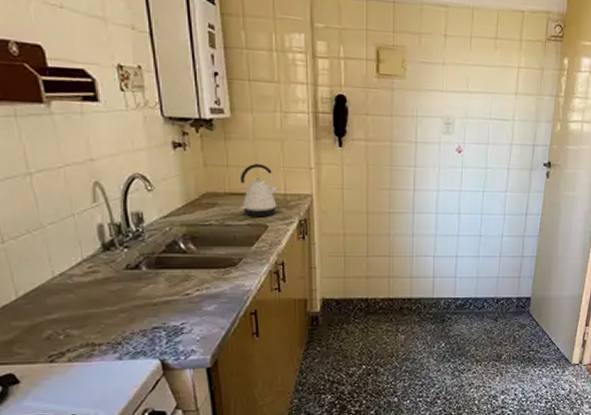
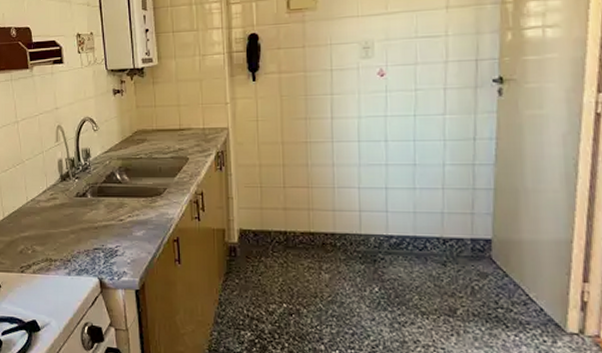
kettle: present [239,164,278,218] -> none [165,103,198,151]

